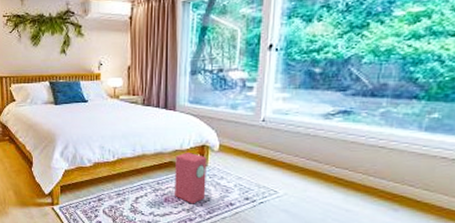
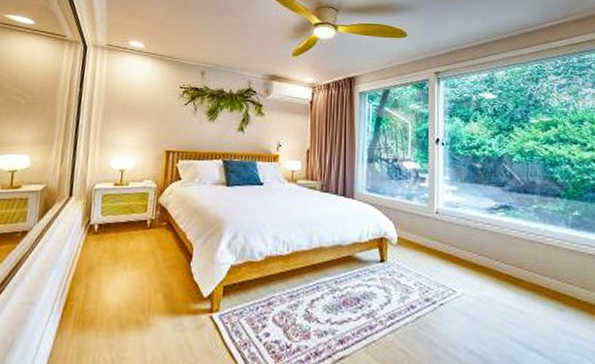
speaker: present [175,153,207,204] -> none [354,246,386,308]

